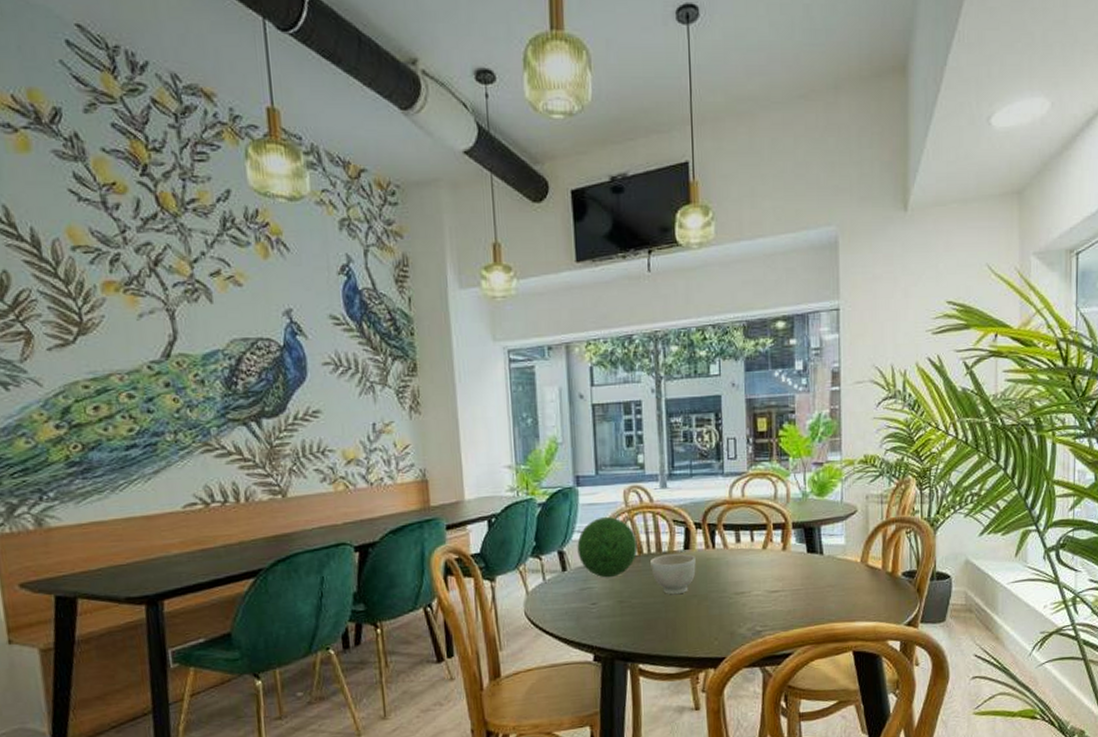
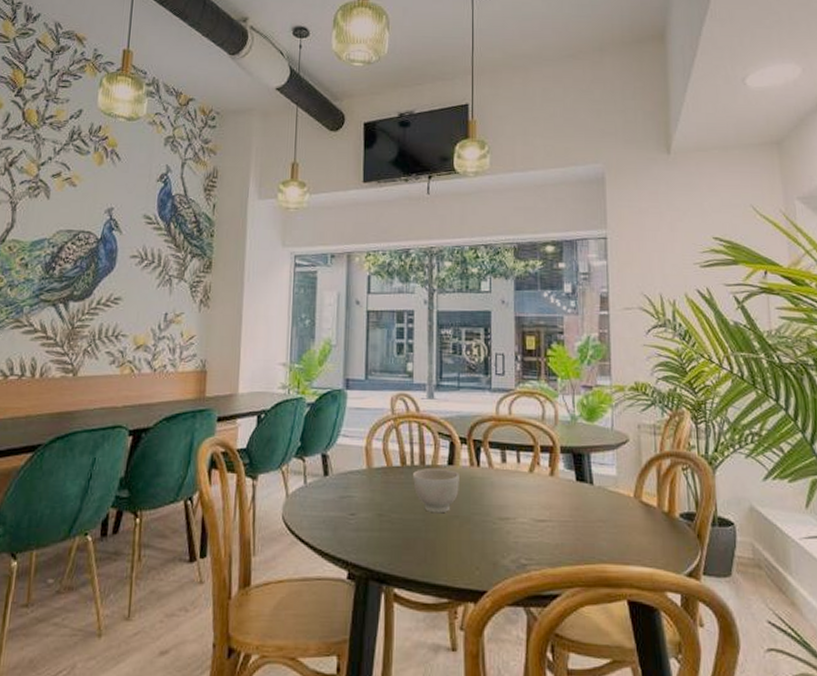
decorative ball: present [577,517,638,578] -> none [341,423,401,488]

